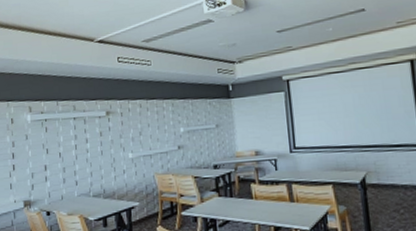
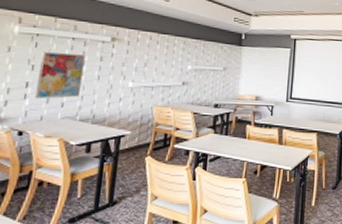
wall art: none [52,132,90,180] -> present [34,51,86,99]

